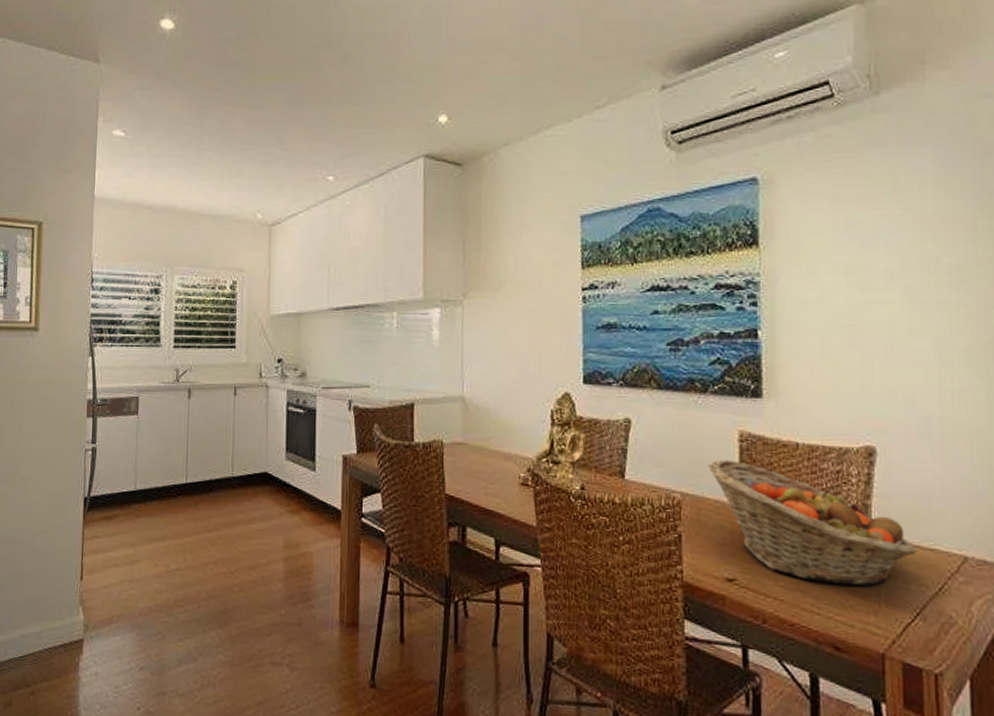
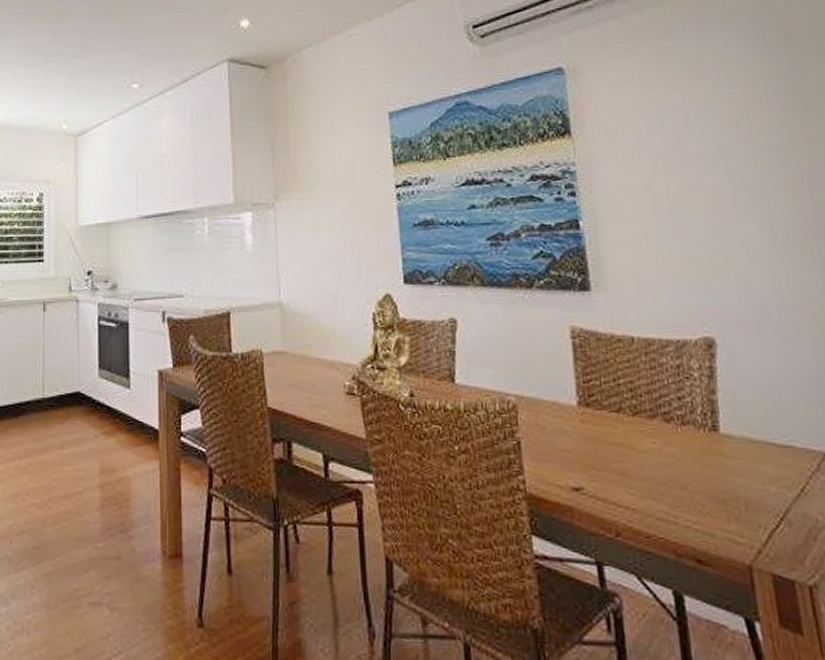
fruit basket: present [708,460,916,587] -> none [541,359,772,491]

